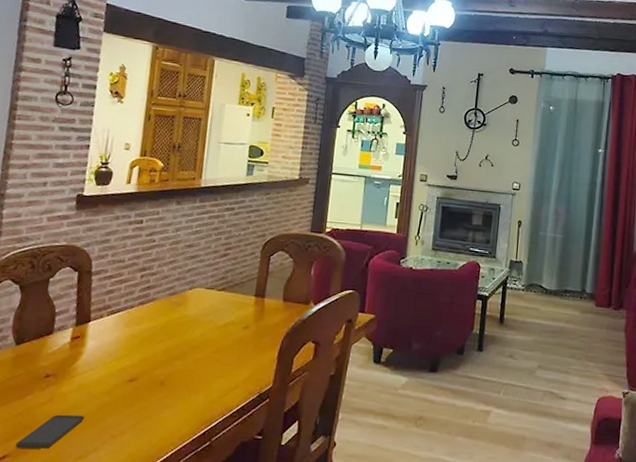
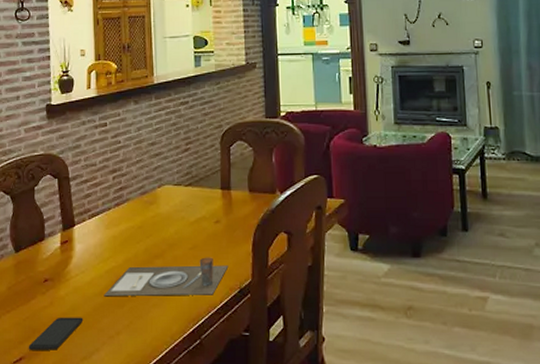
place setting: none [112,361,251,399] -> present [103,257,229,297]

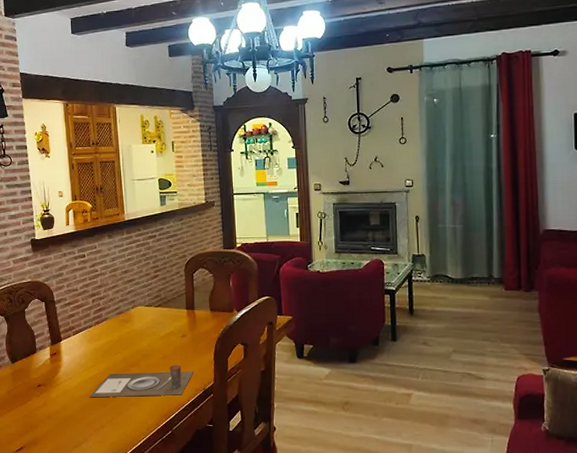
mobile phone: present [28,317,84,350] -> none [27,414,73,441]

